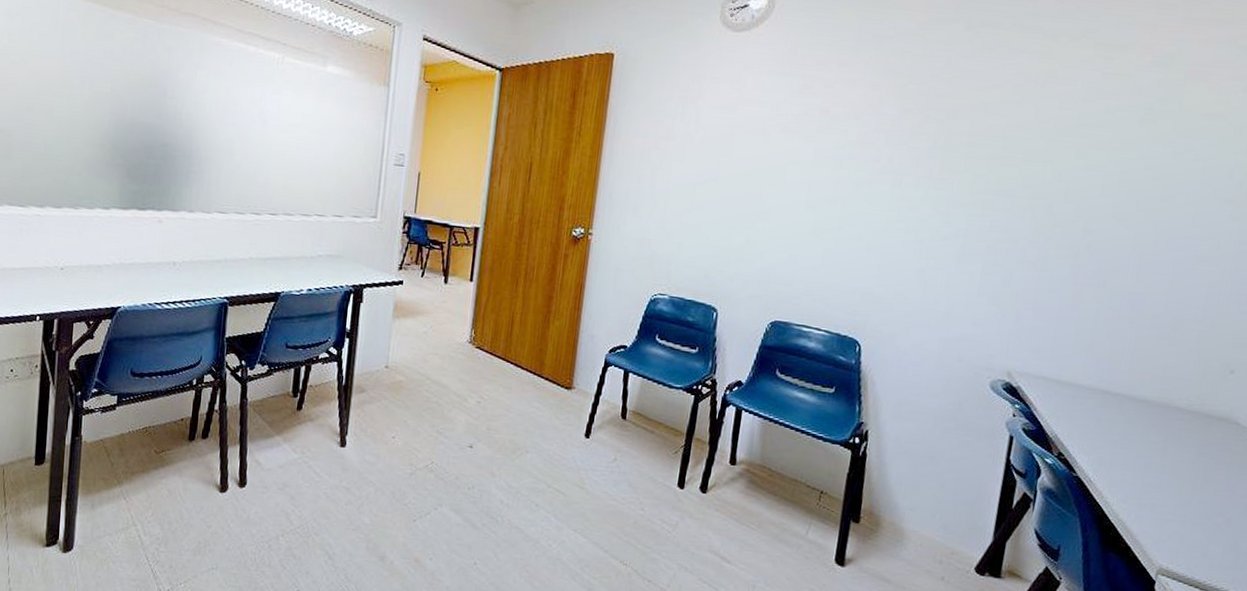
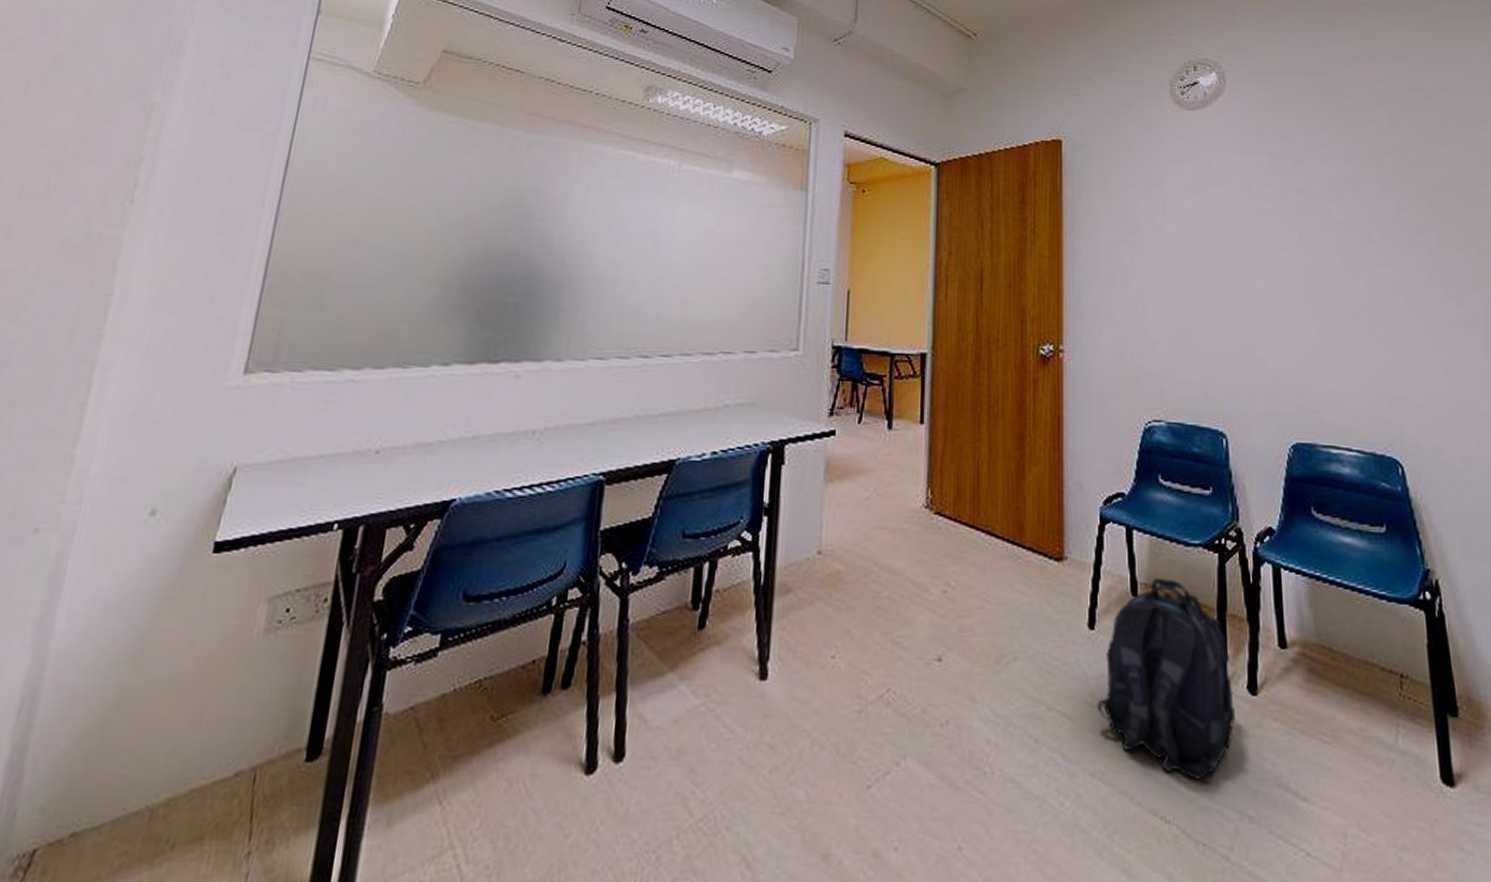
backpack: none [584,408,690,542] -> present [1097,578,1237,780]

